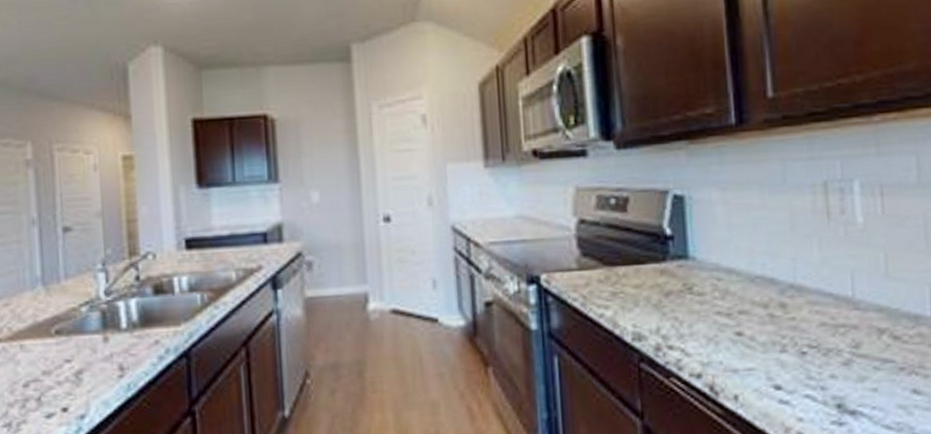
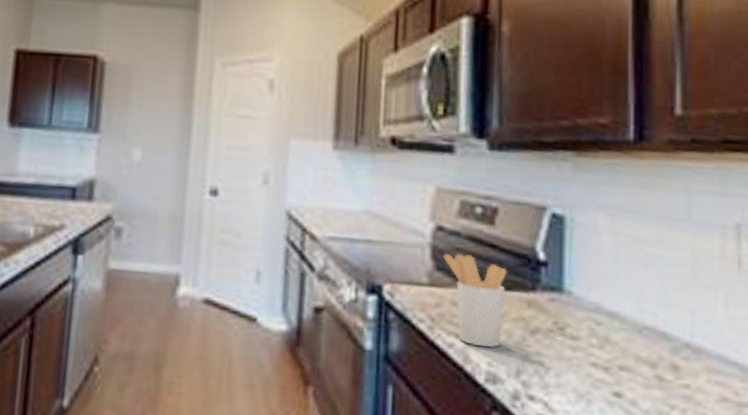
utensil holder: none [587,239,642,314] -> present [443,253,507,348]

